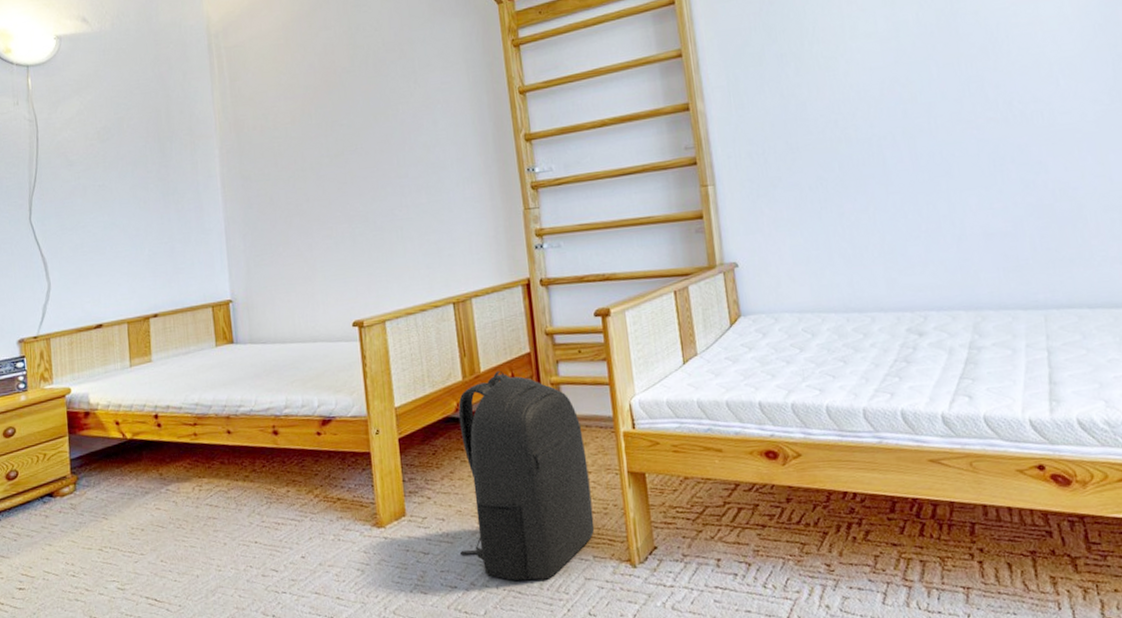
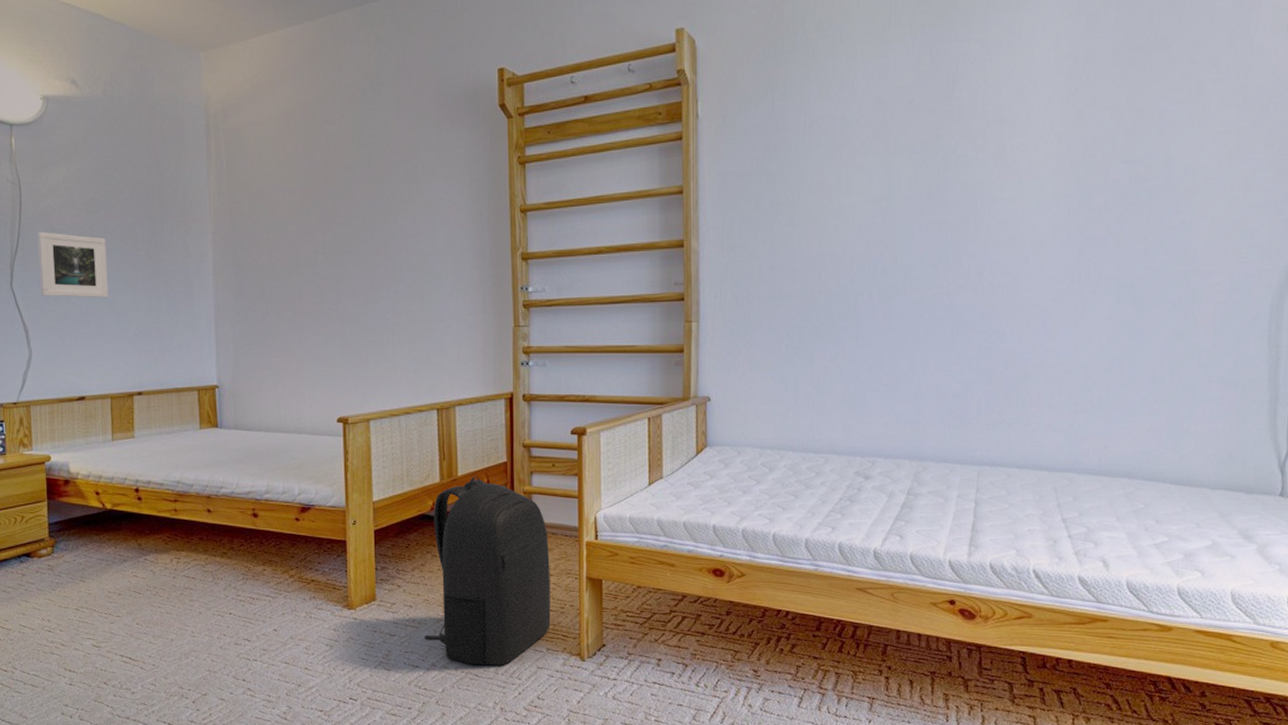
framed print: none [54,164,122,228] -> present [37,232,109,298]

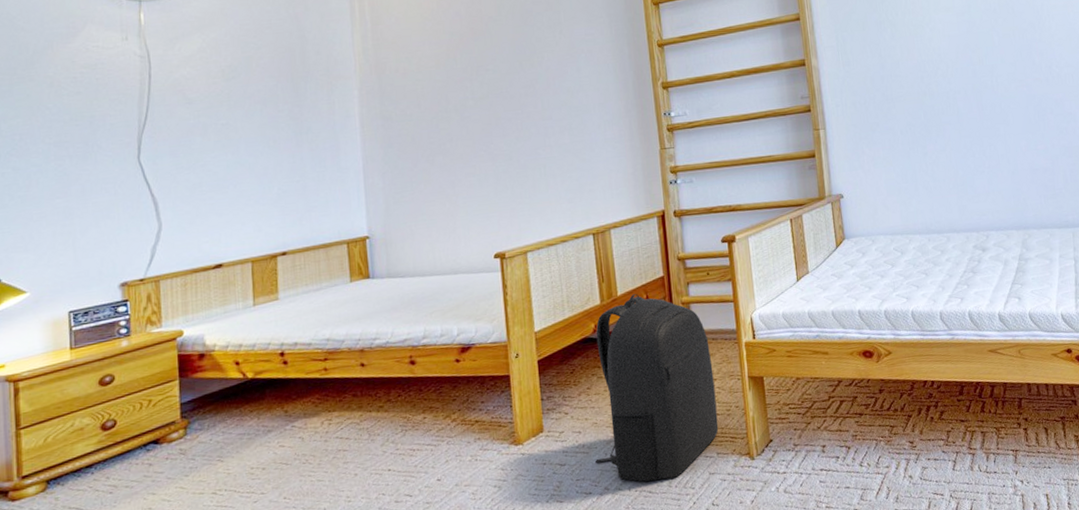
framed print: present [37,232,109,298] -> none [169,102,248,167]

